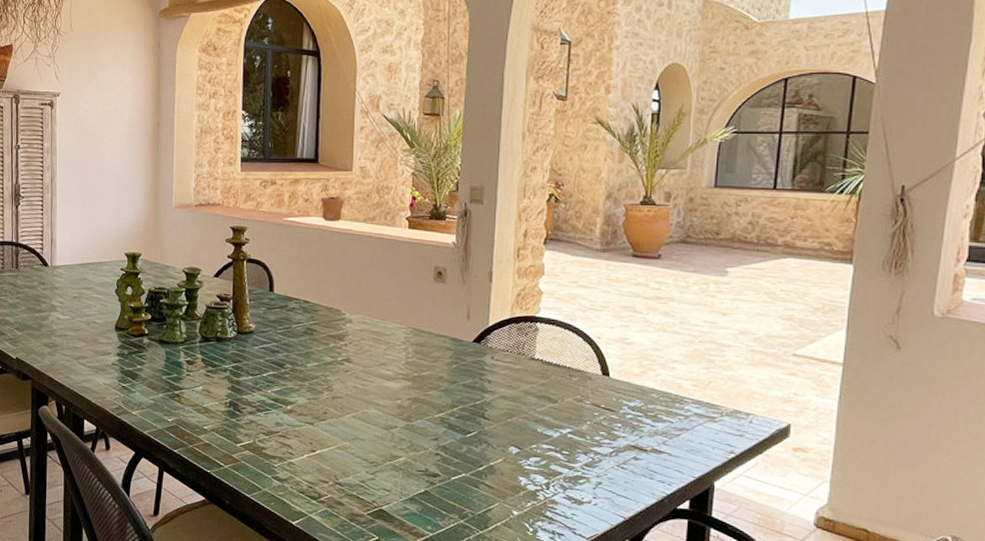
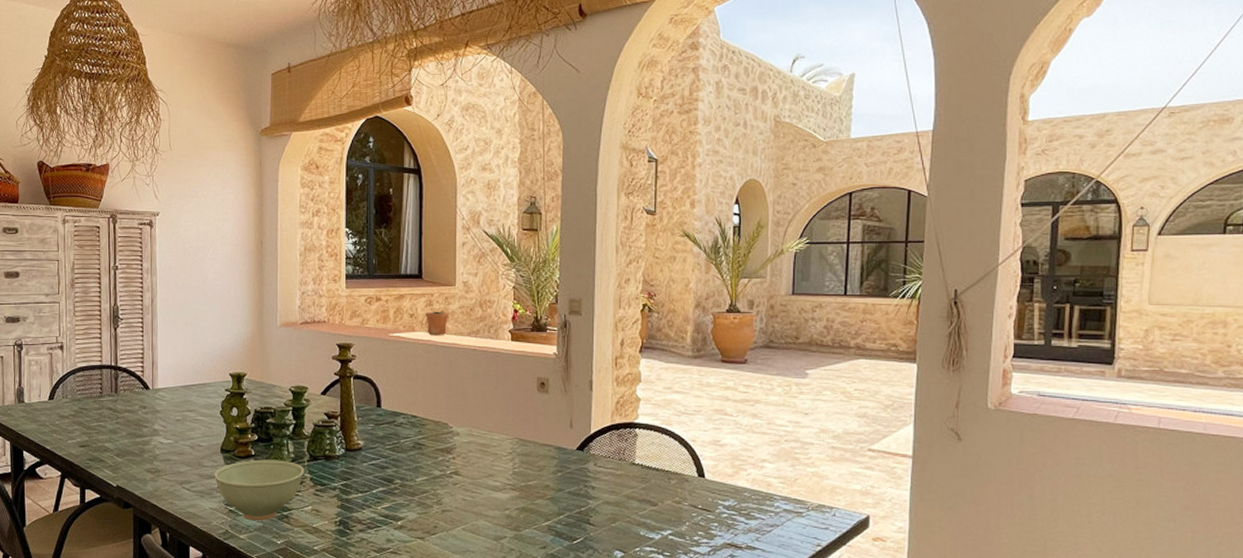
bowl: none [108,338,197,399] -> present [214,459,305,521]

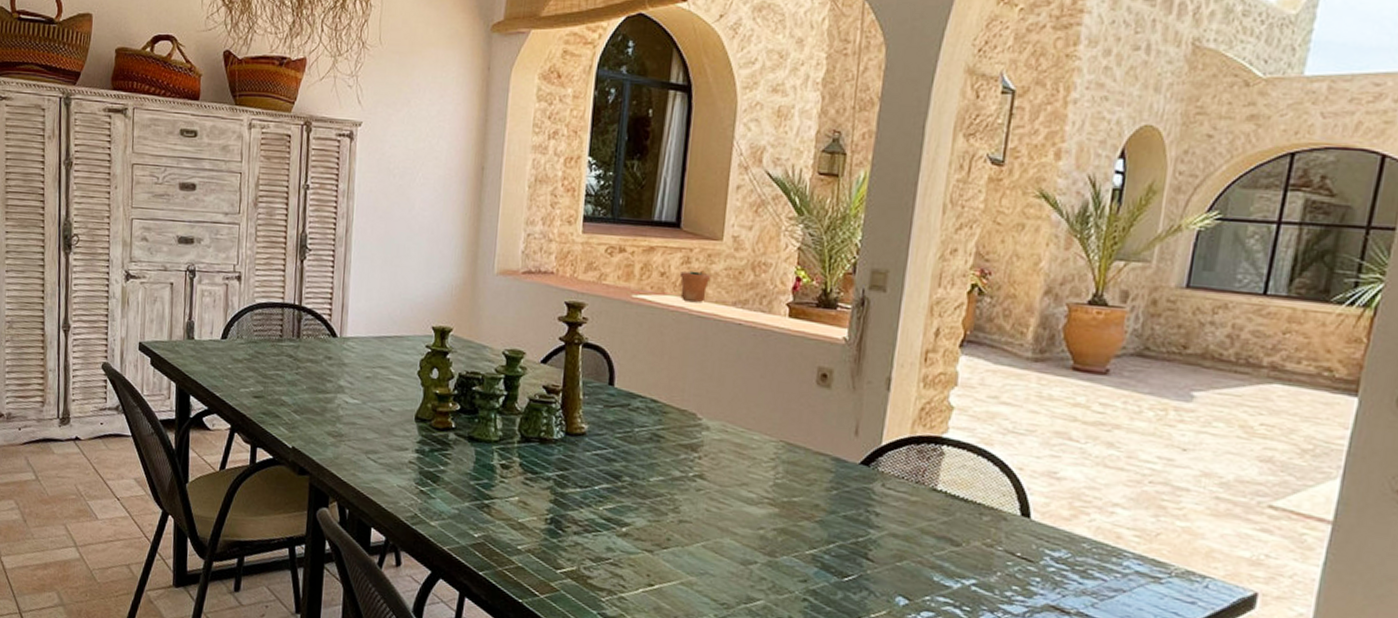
bowl: present [214,459,305,521] -> none [405,433,514,508]

